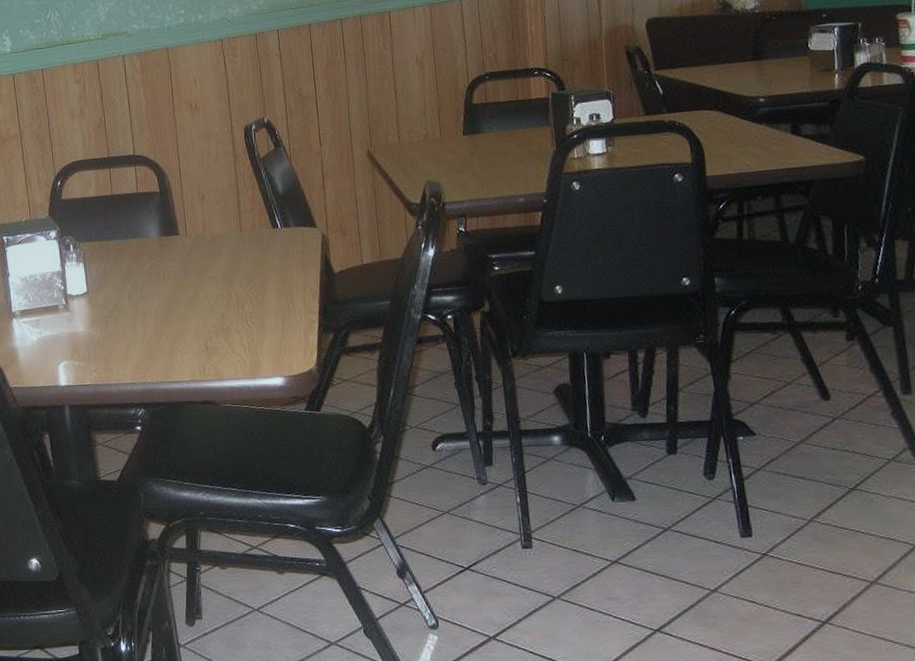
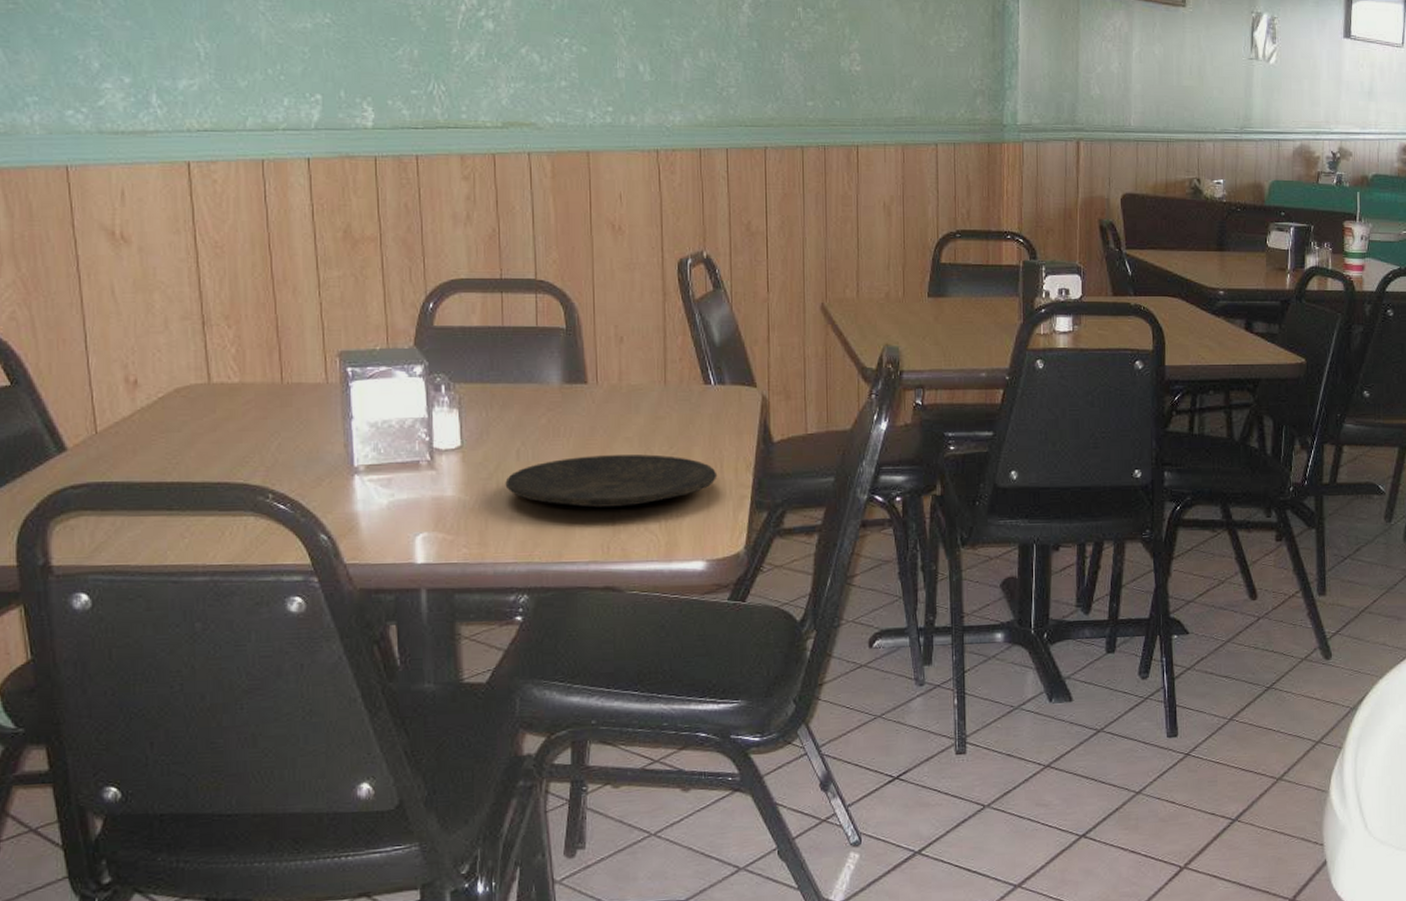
plate: none [121,289,289,336] -> present [505,454,718,508]

